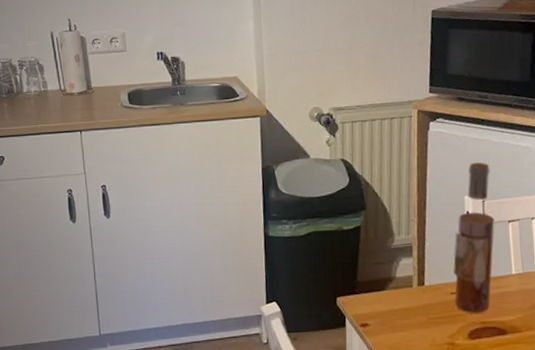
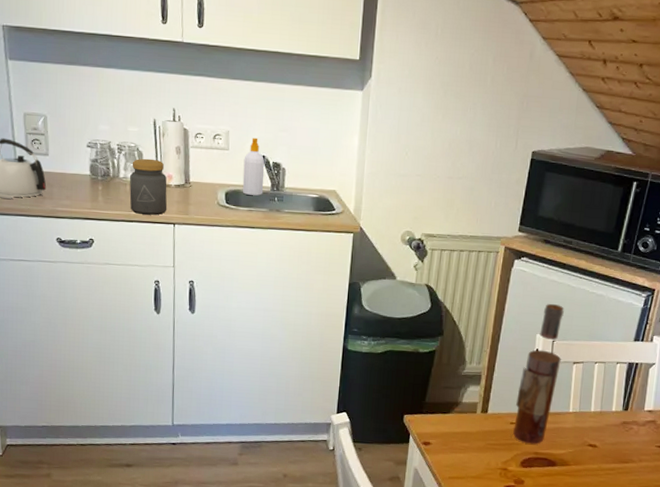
jar: none [33,70,73,126] -> present [129,158,167,215]
soap bottle: none [142,35,165,94] -> present [242,137,265,196]

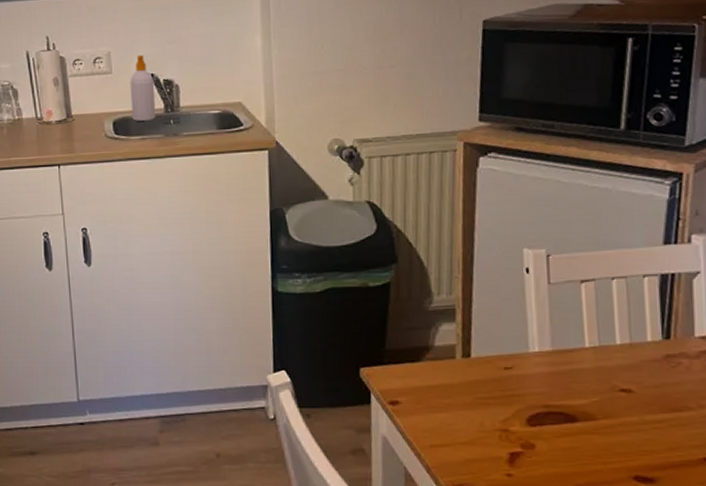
jar: present [129,158,167,215] -> none [6,95,50,159]
wine bottle: present [513,303,564,444] -> none [508,207,563,394]

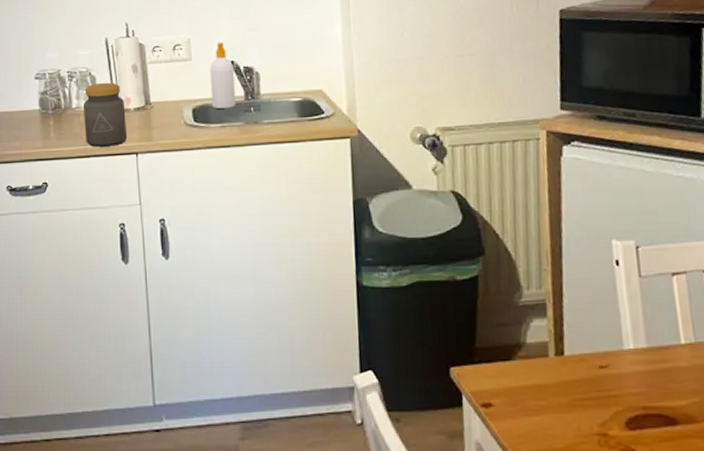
jar: none [6,95,50,159] -> present [84,82,128,147]

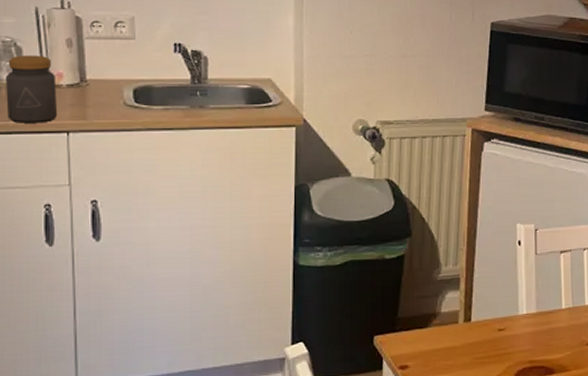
soap bottle: present [210,42,236,110] -> none [154,23,182,92]

